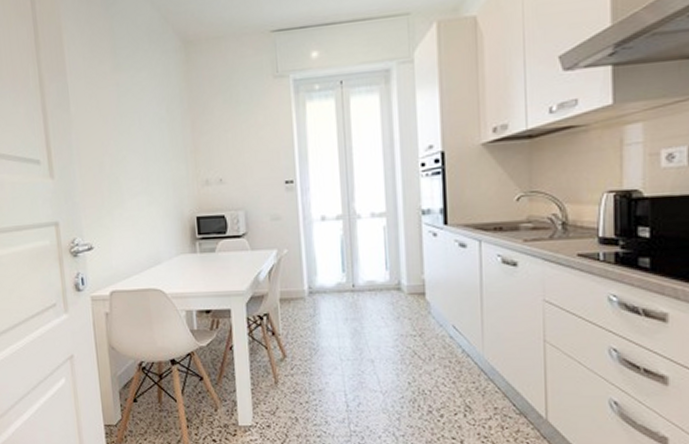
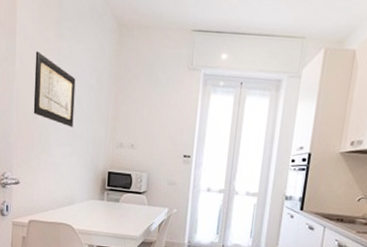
wall art: none [91,90,147,172] -> present [33,51,76,128]

